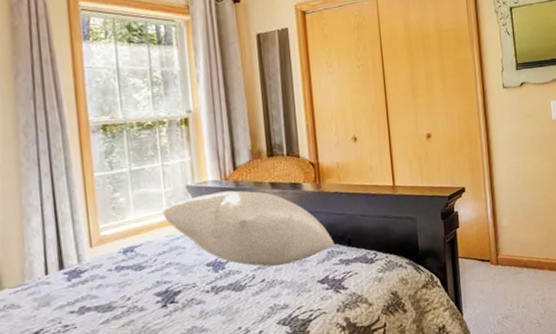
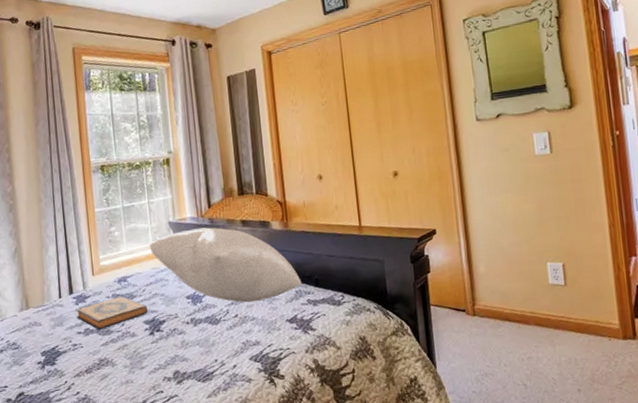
hardback book: none [67,268,160,307] -> present [76,296,148,330]

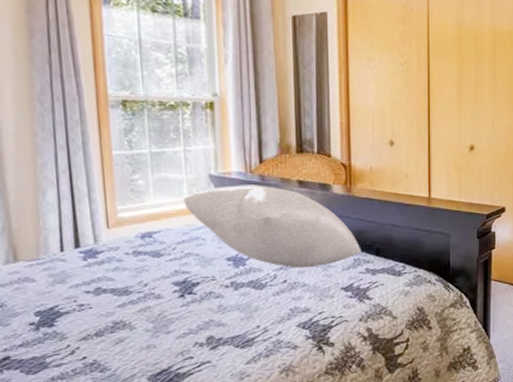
hardback book: present [76,296,148,330] -> none [83,254,178,290]

